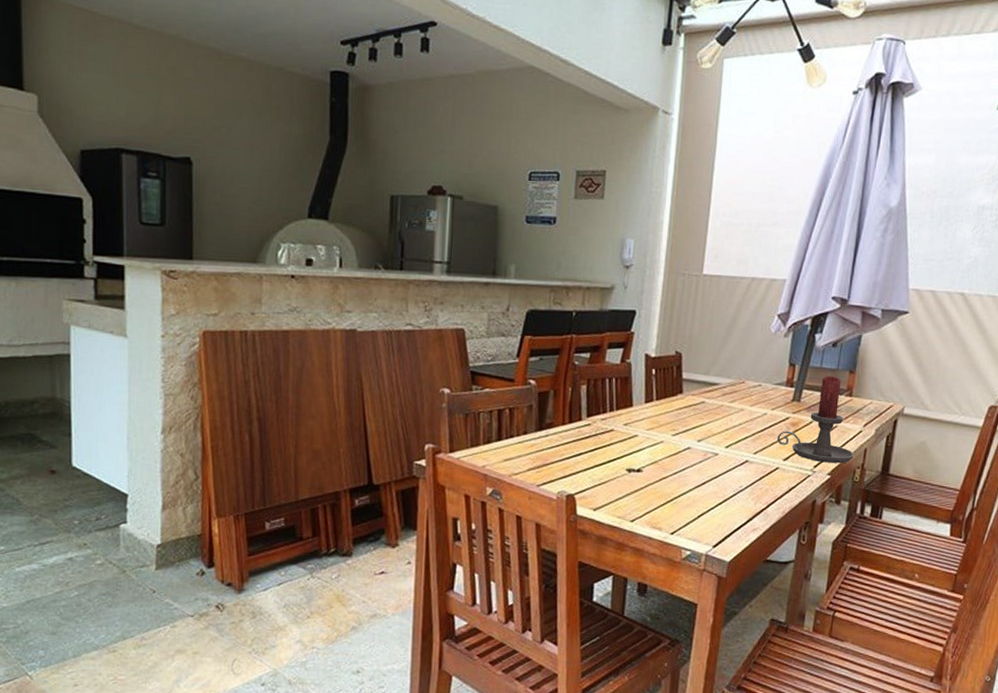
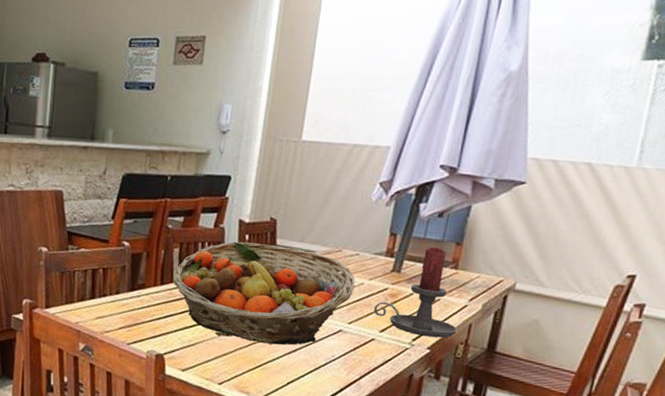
fruit basket: none [580,376,758,479] -> present [172,241,355,345]

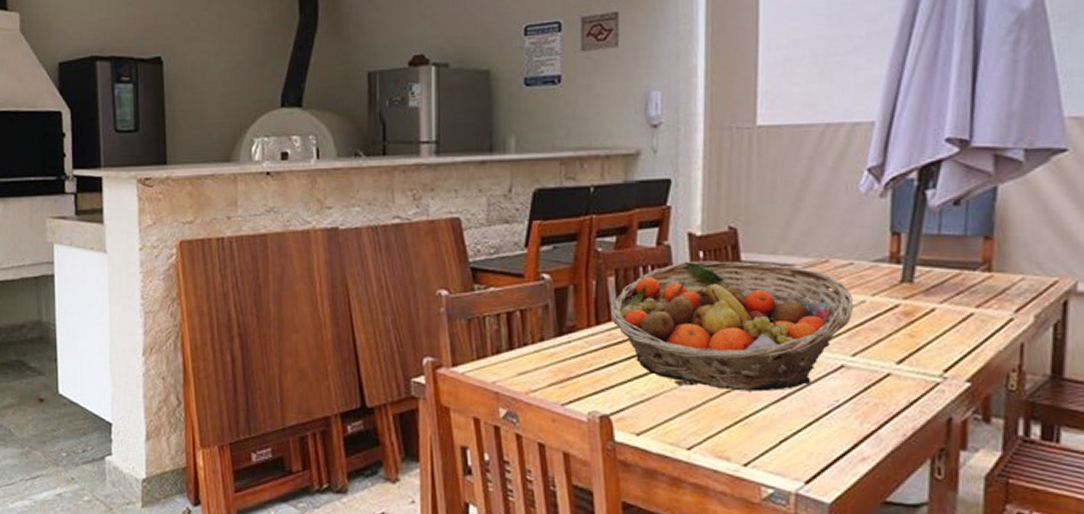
candle holder: present [373,247,458,338] -> none [883,245,1005,366]

